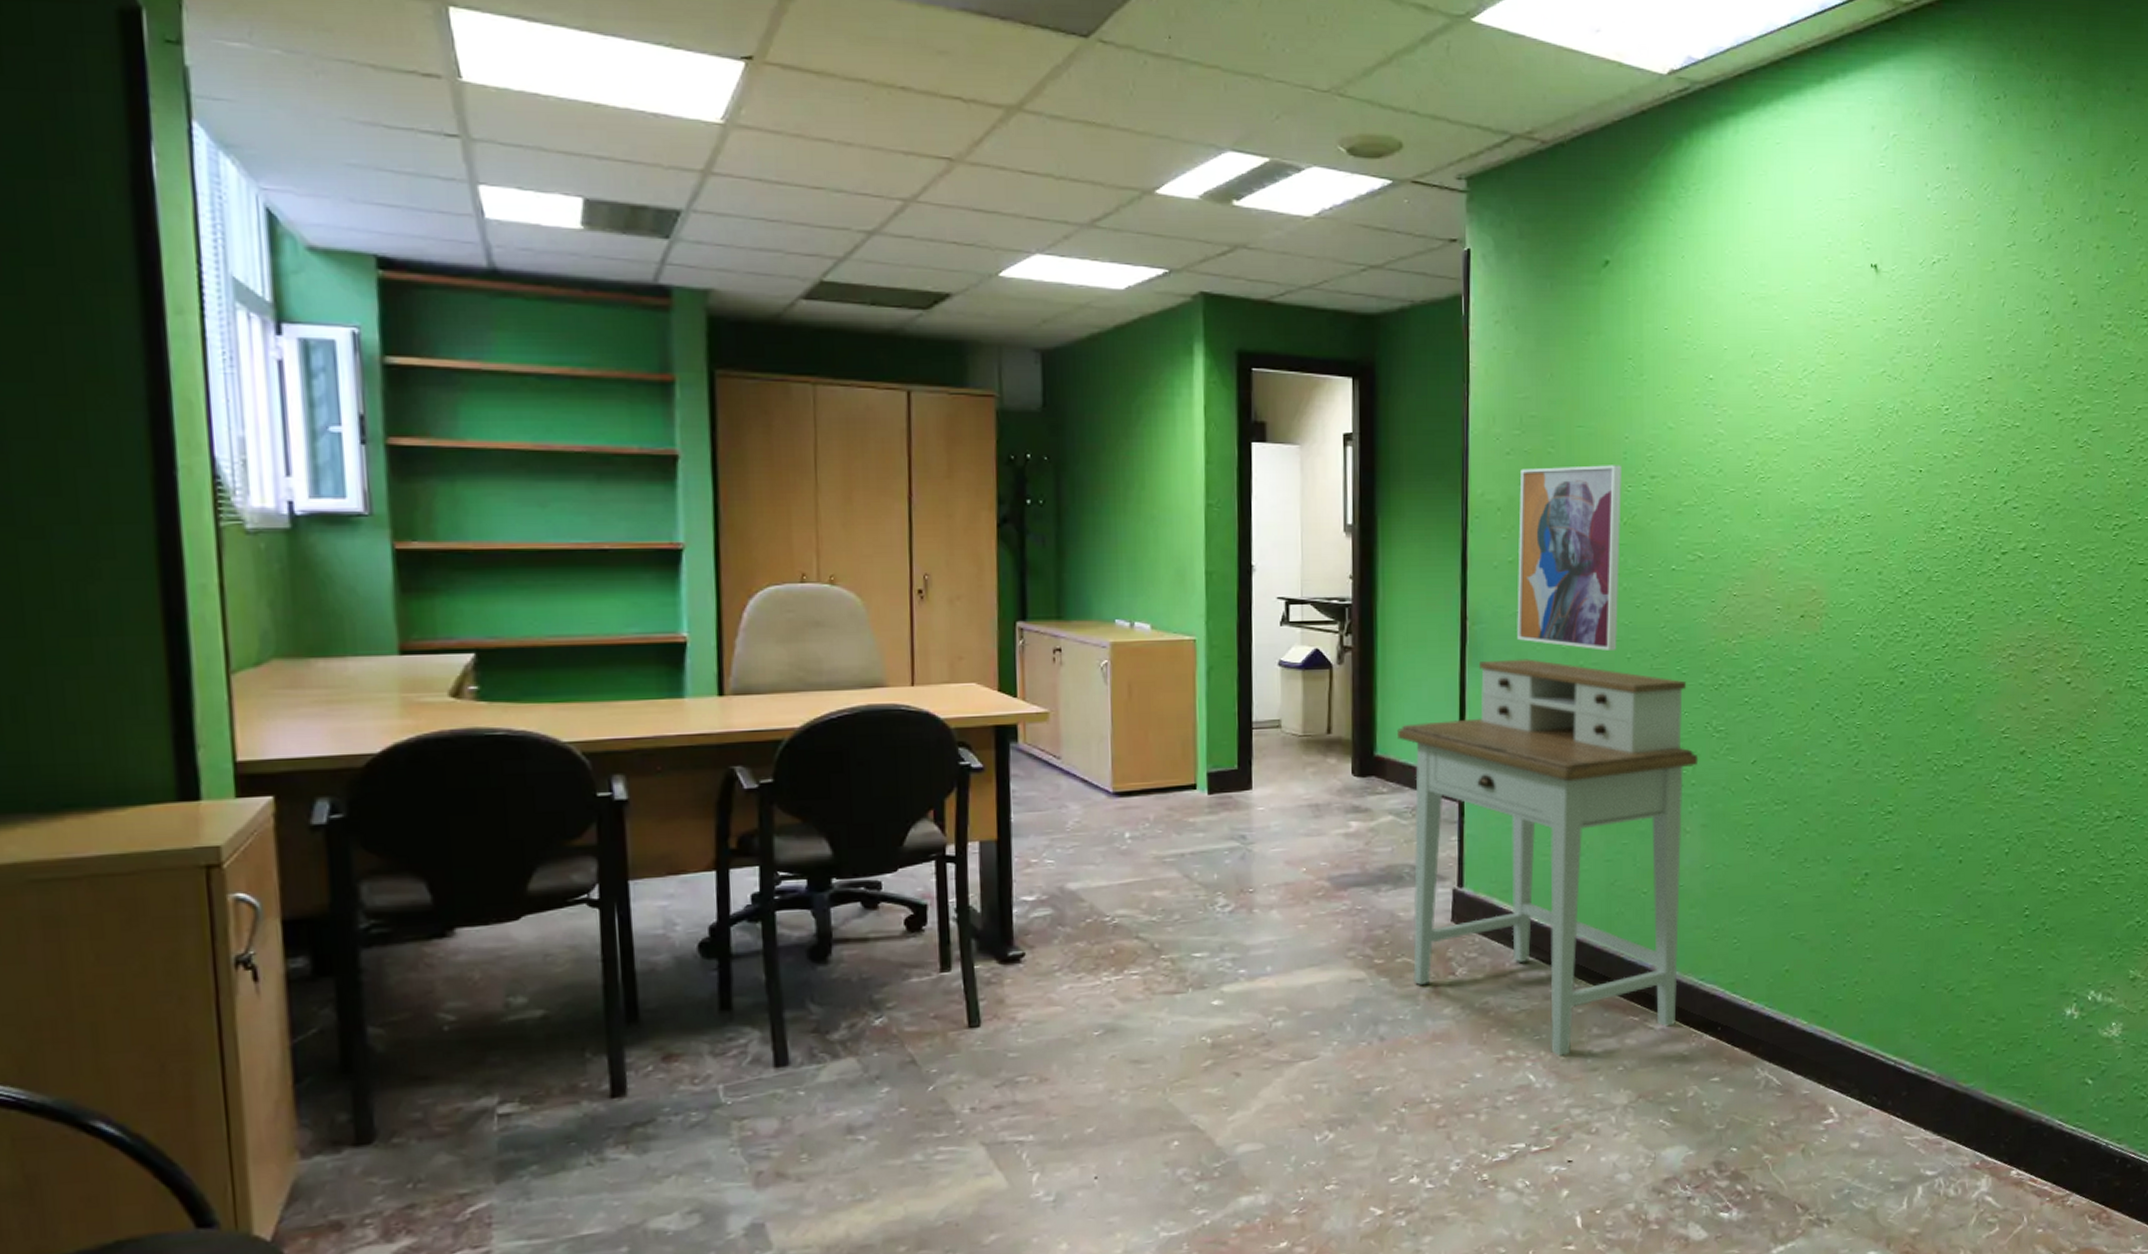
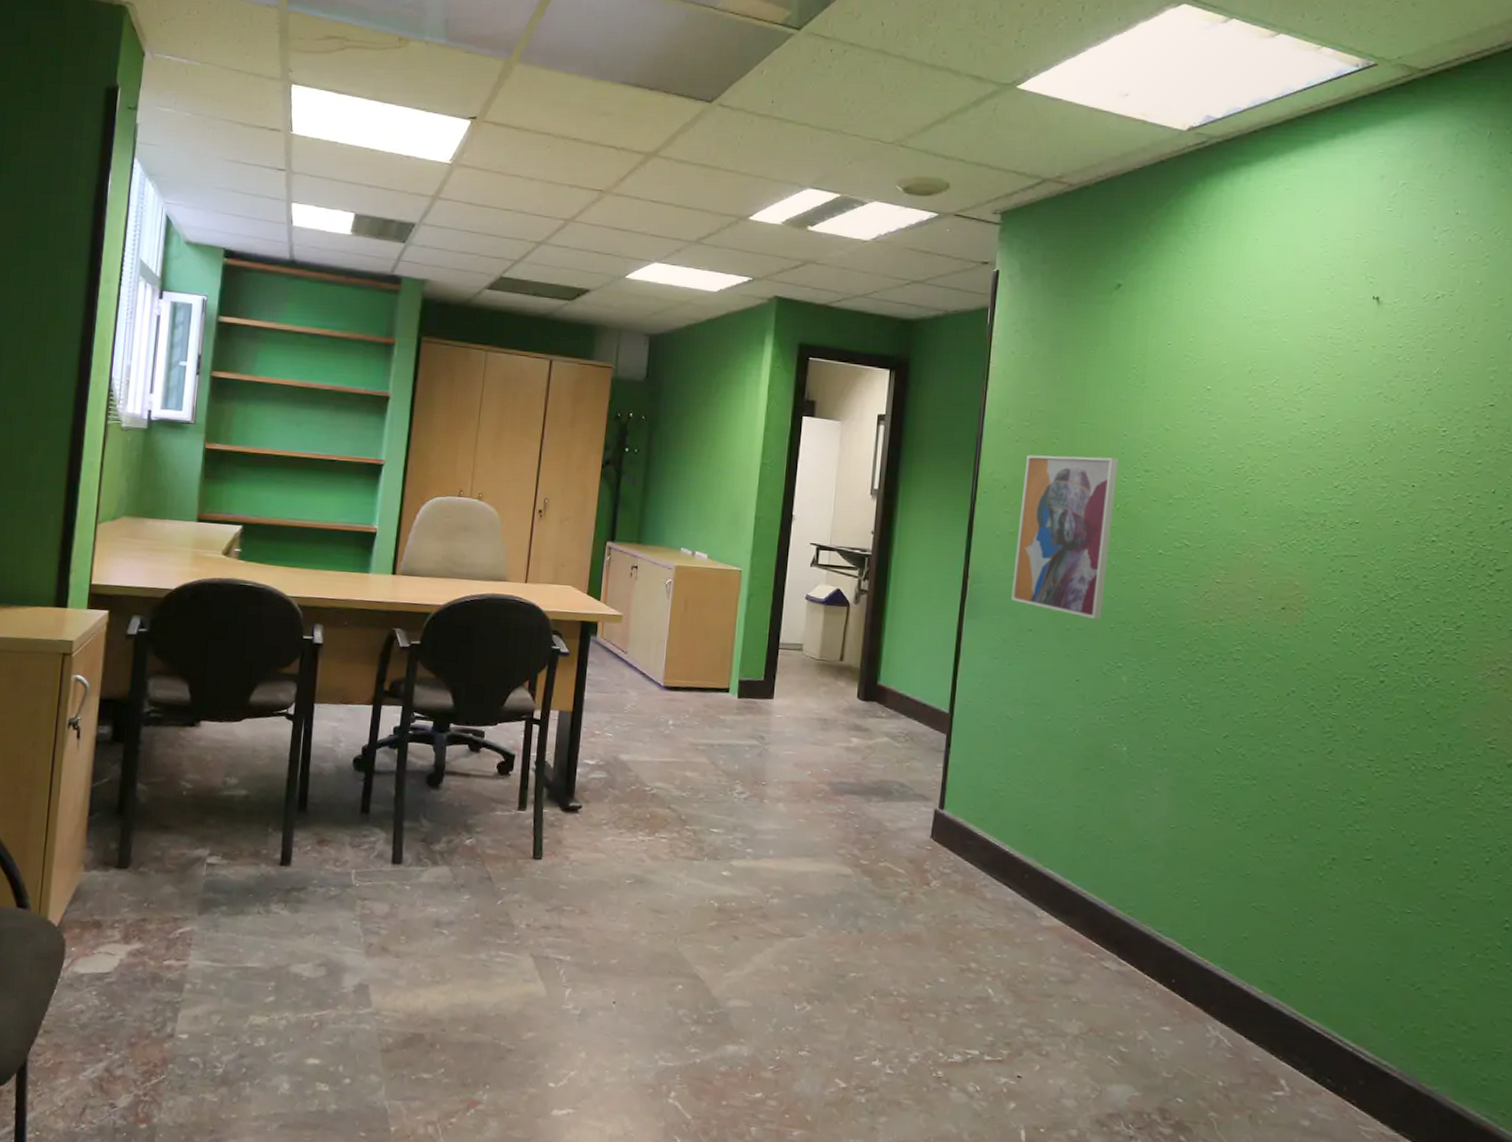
desk: present [1397,659,1699,1056] -> none [892,615,1172,978]

